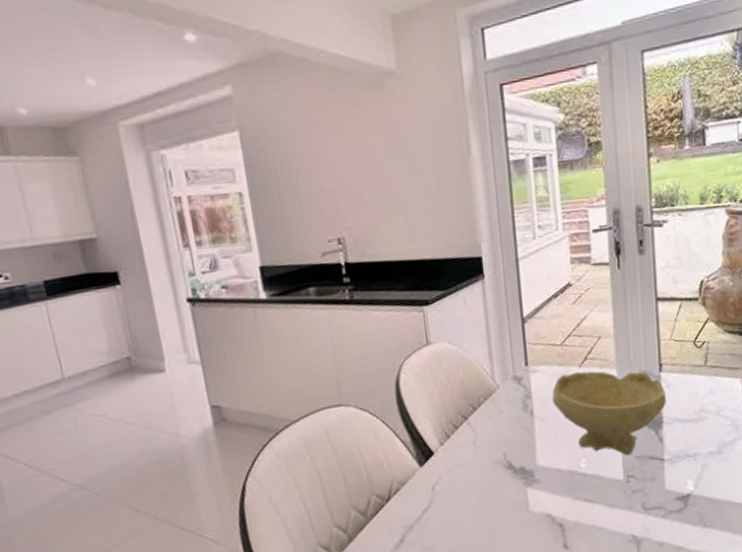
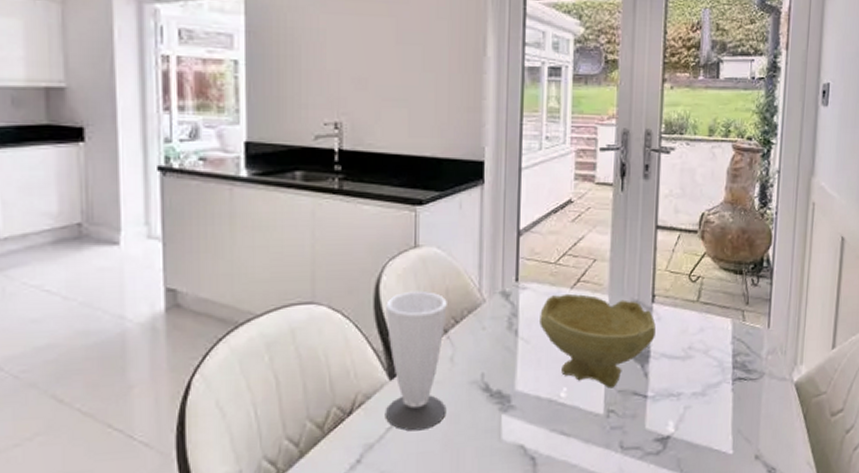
cup: none [407,383,476,510] -> present [385,290,447,431]

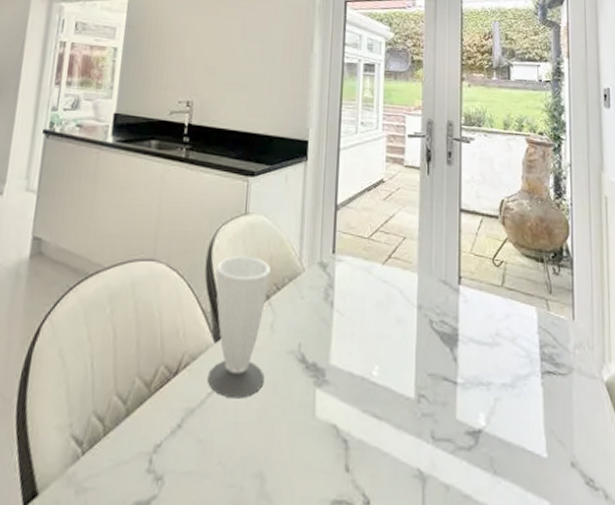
bowl: present [540,293,656,389] -> none [354,269,463,371]

